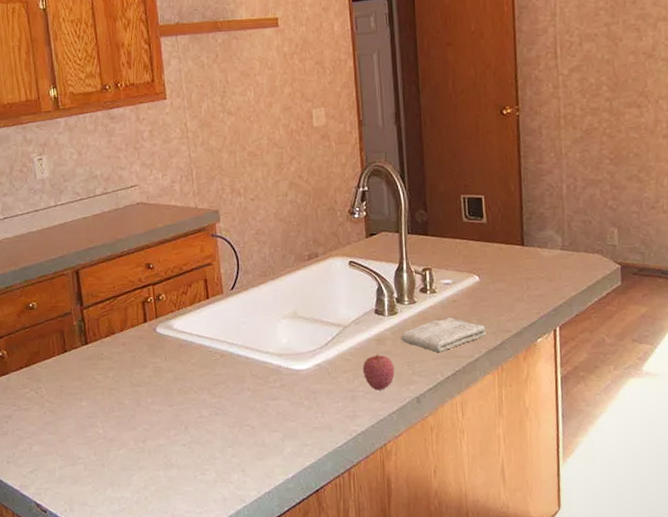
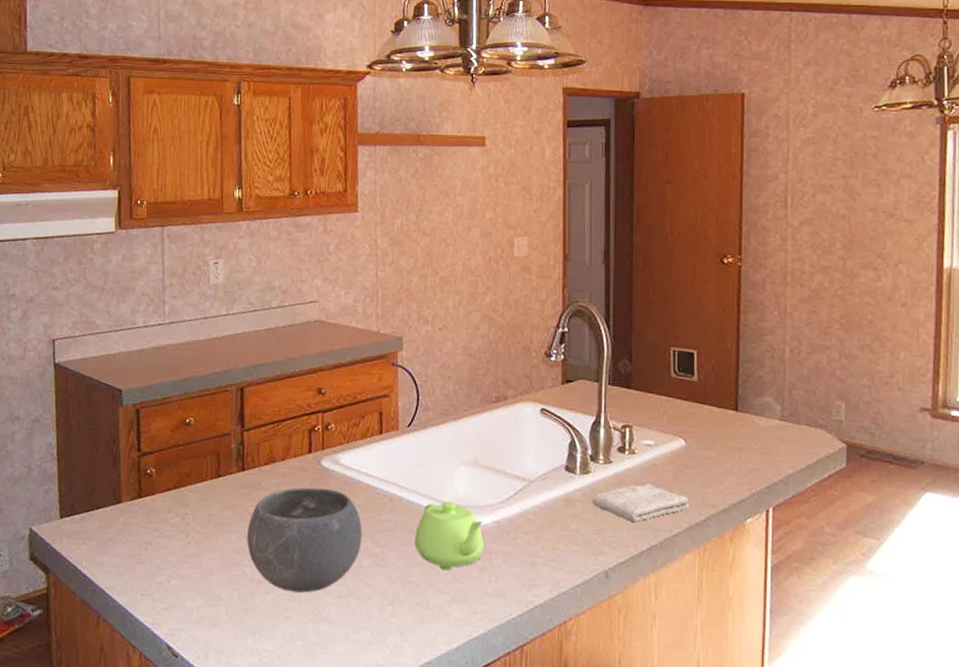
bowl: none [96,352,200,445] -> present [247,487,362,593]
teapot: none [247,351,309,412] -> present [415,501,484,571]
fruit: present [362,354,395,390] -> none [546,517,582,559]

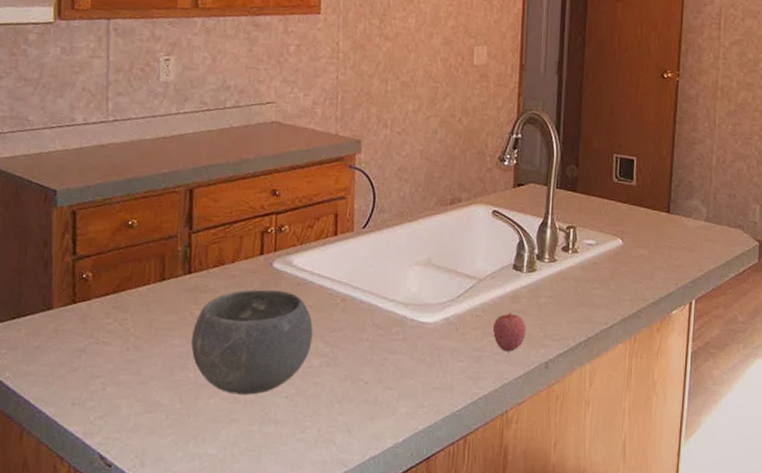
teapot: present [415,501,484,571] -> none [365,300,433,367]
fruit: none [546,517,582,559] -> present [492,313,526,352]
washcloth: present [593,483,688,523] -> none [537,280,623,317]

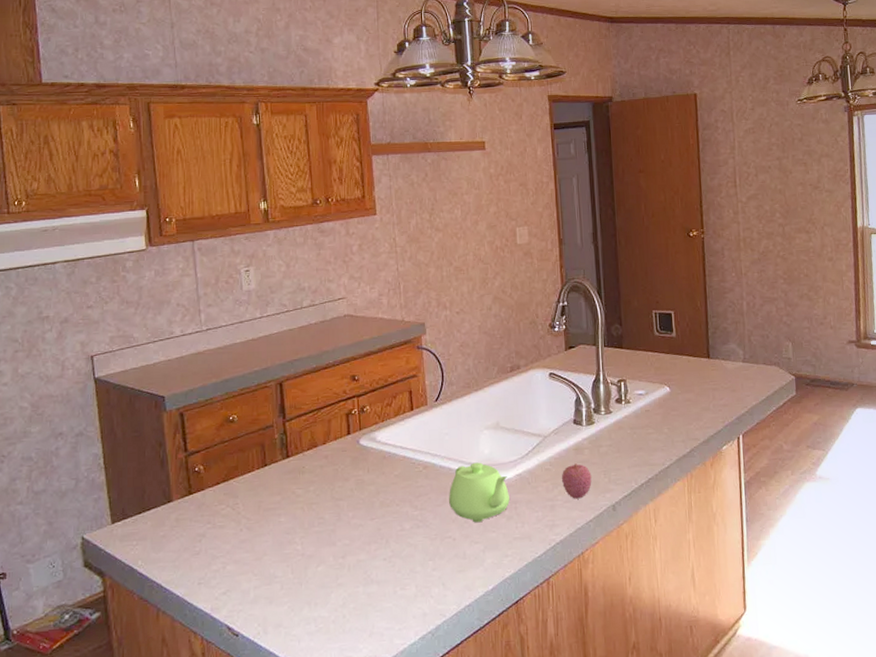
bowl: present [191,289,313,395] -> none [296,464,402,561]
teapot: none [365,300,433,367] -> present [449,462,510,523]

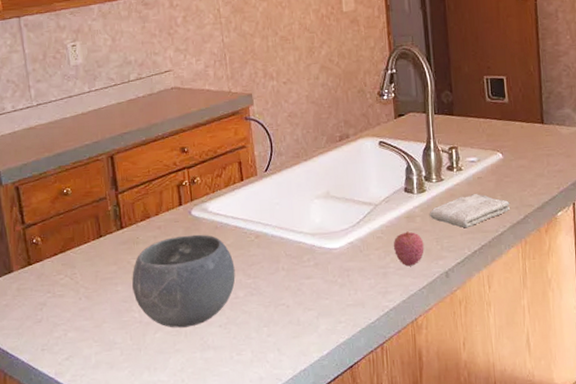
bowl: none [296,464,402,561] -> present [132,234,236,328]
teapot: present [449,462,510,523] -> none [281,231,342,291]
washcloth: none [598,427,676,461] -> present [430,194,510,228]

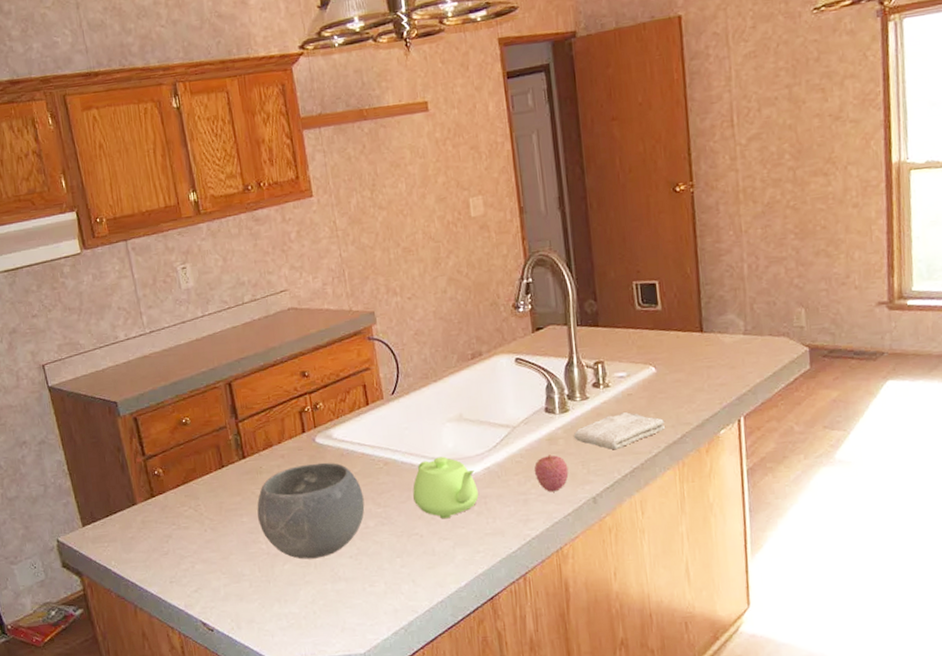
teapot: none [281,231,342,291] -> present [413,456,479,519]

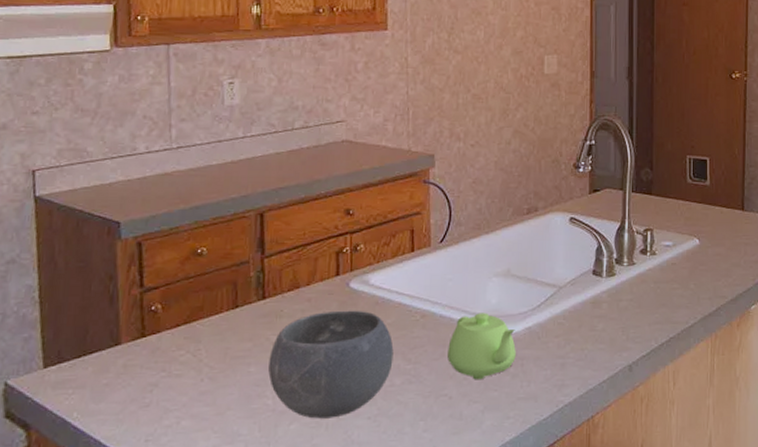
fruit: present [534,454,569,492] -> none [575,318,608,357]
washcloth: present [574,412,665,450] -> none [618,281,702,318]

